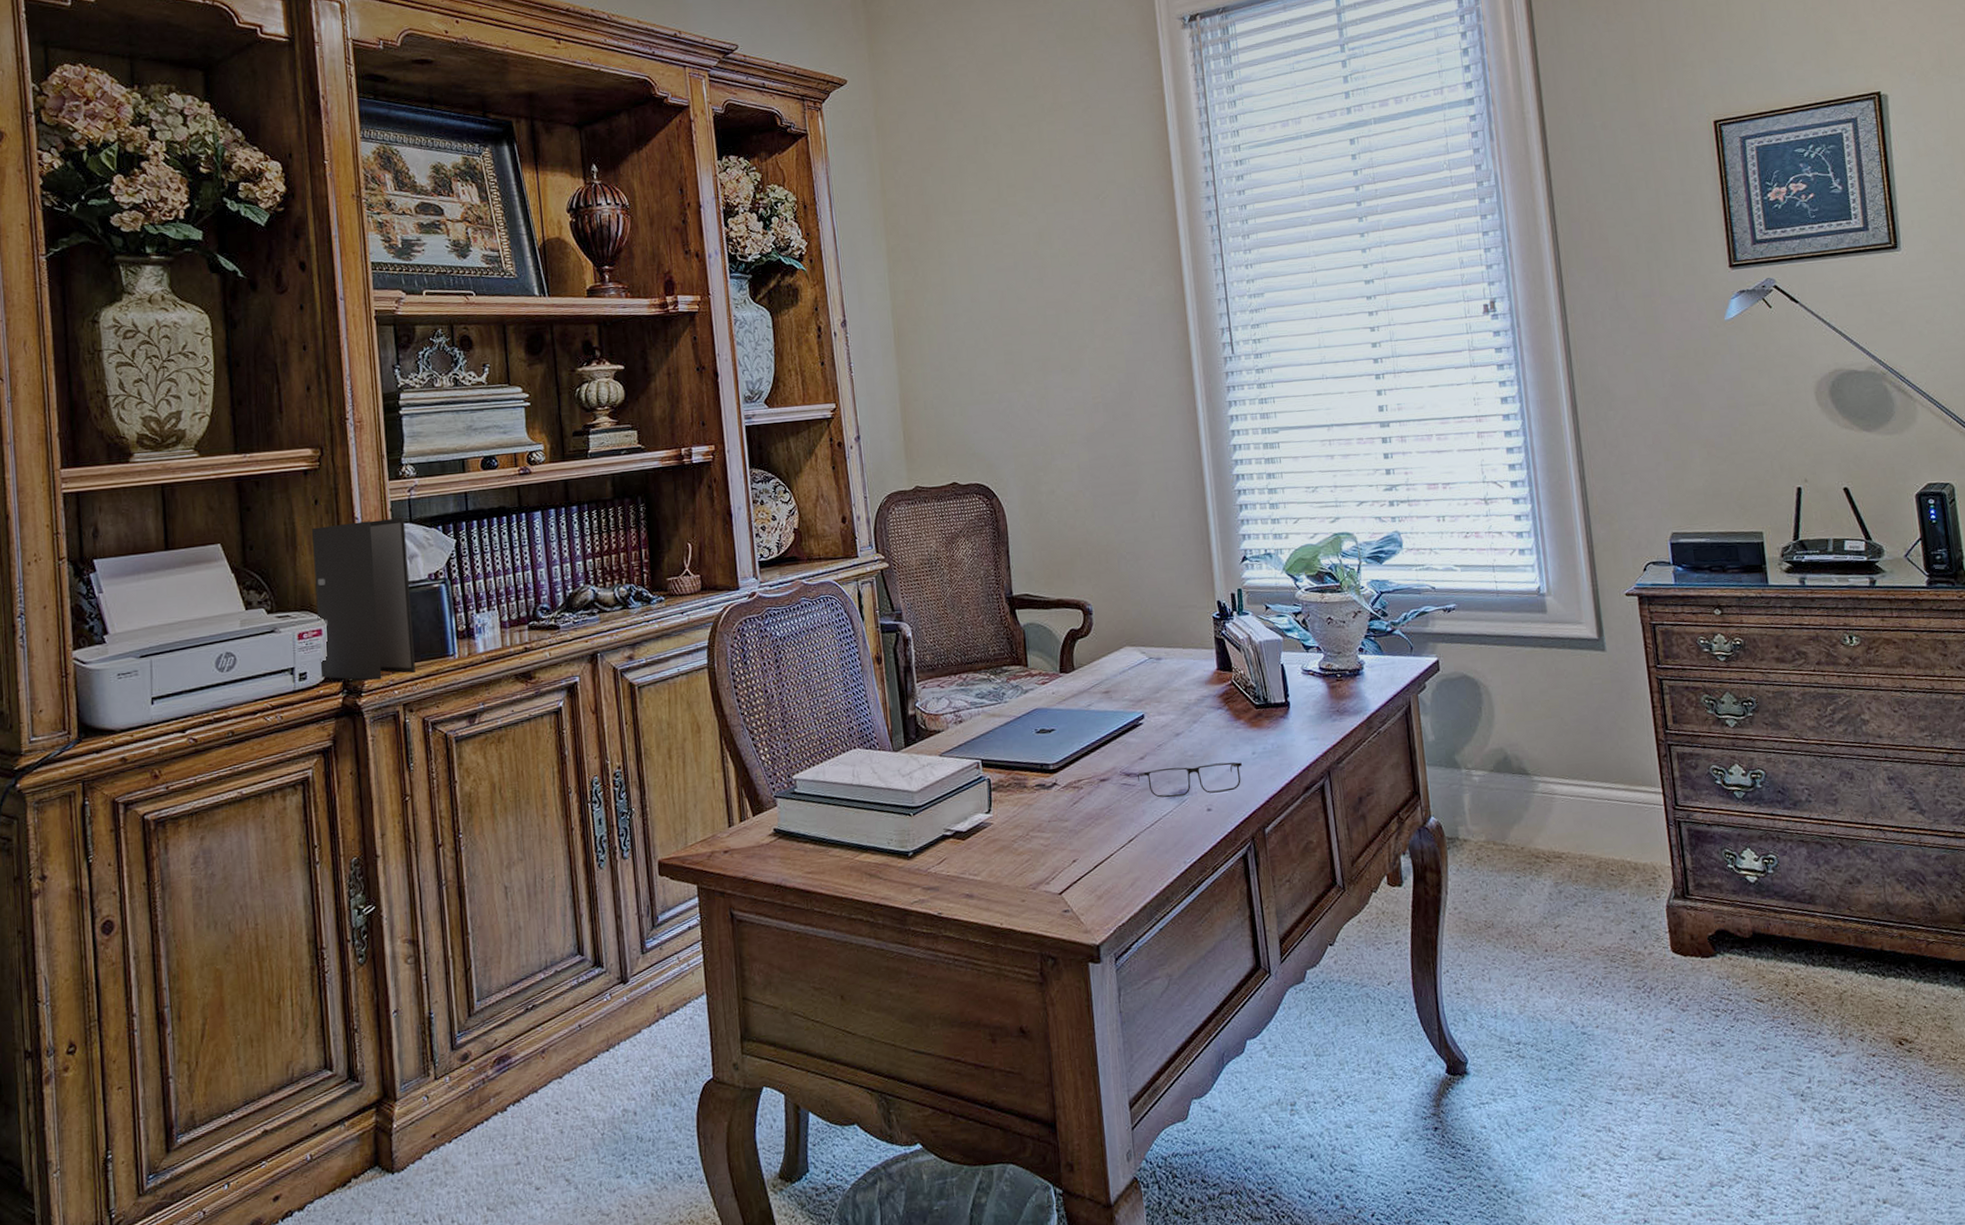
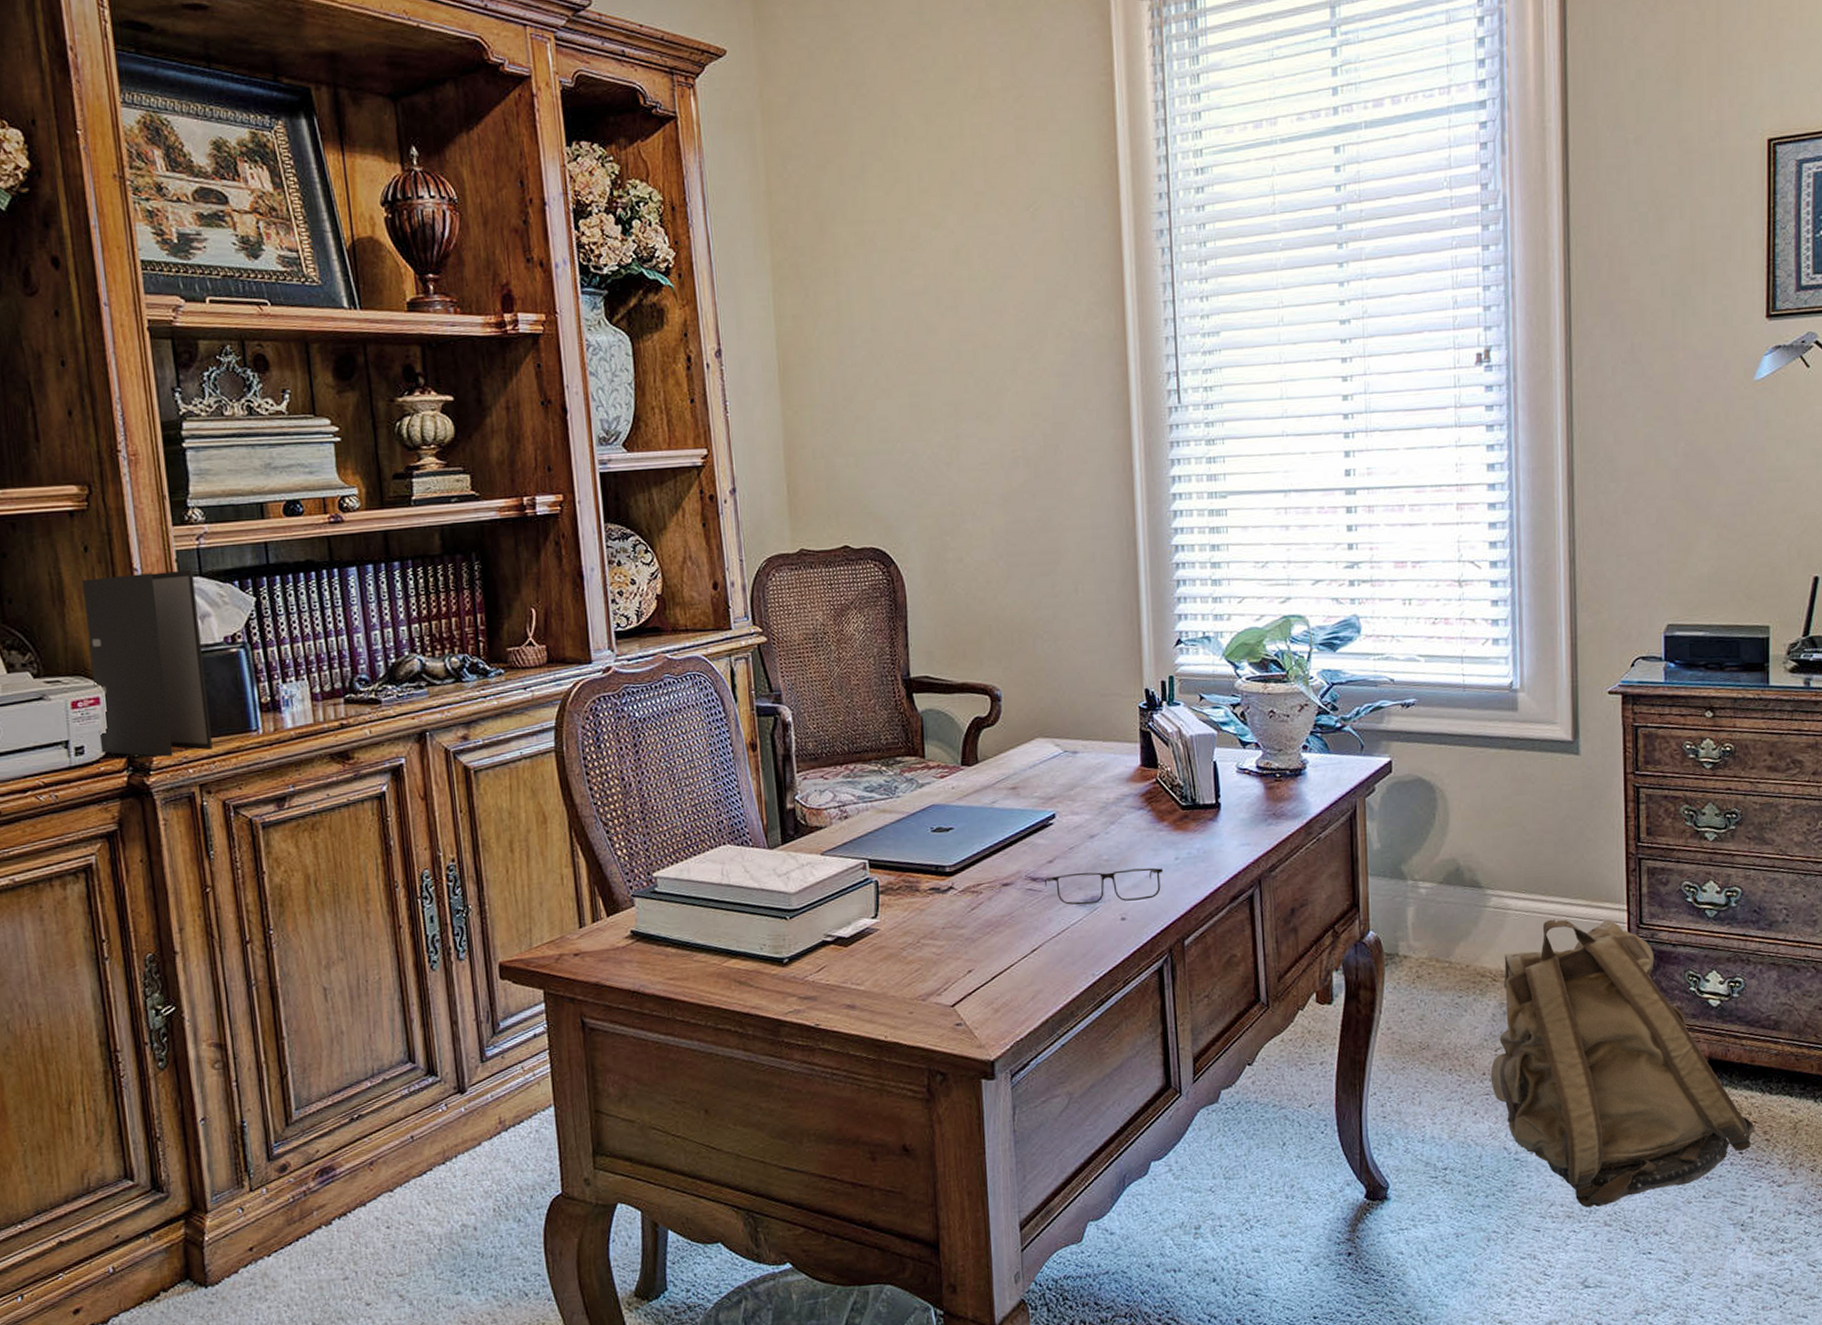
backpack: none [1552,801,1803,1080] -> present [1490,919,1755,1208]

